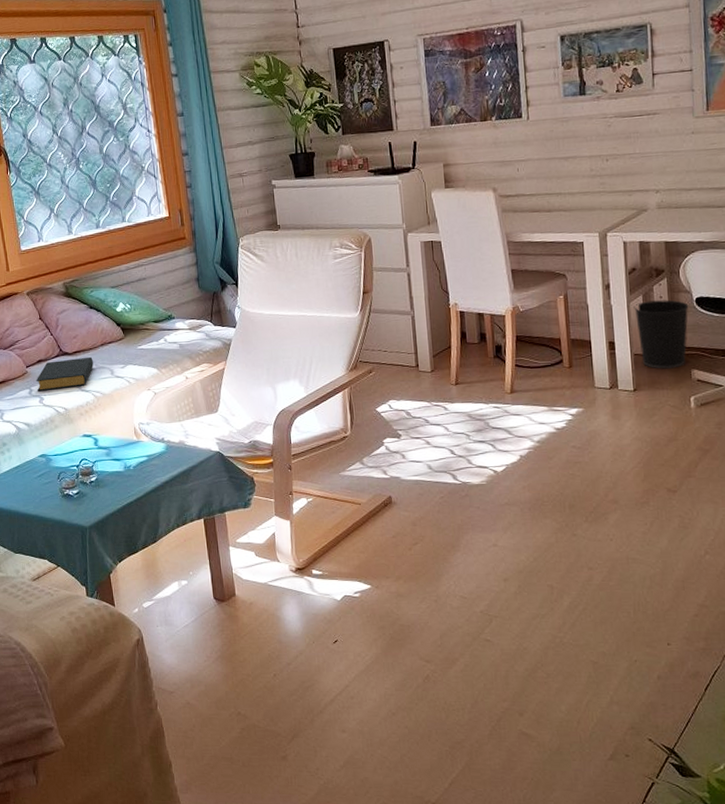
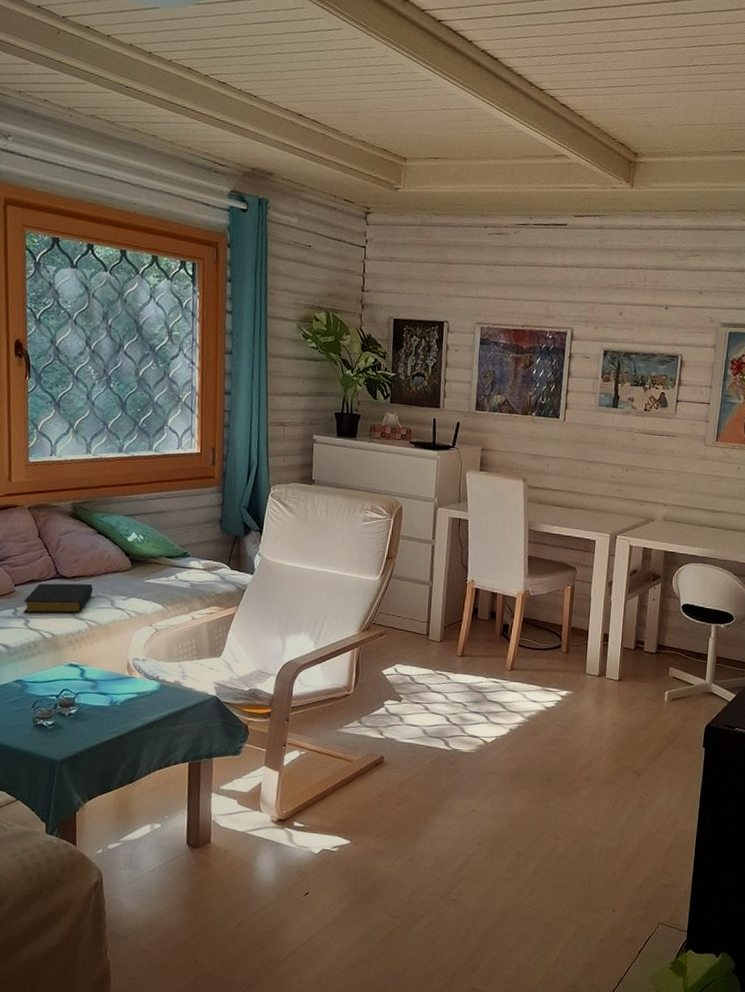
wastebasket: present [633,299,689,369] -> none [629,601,676,665]

